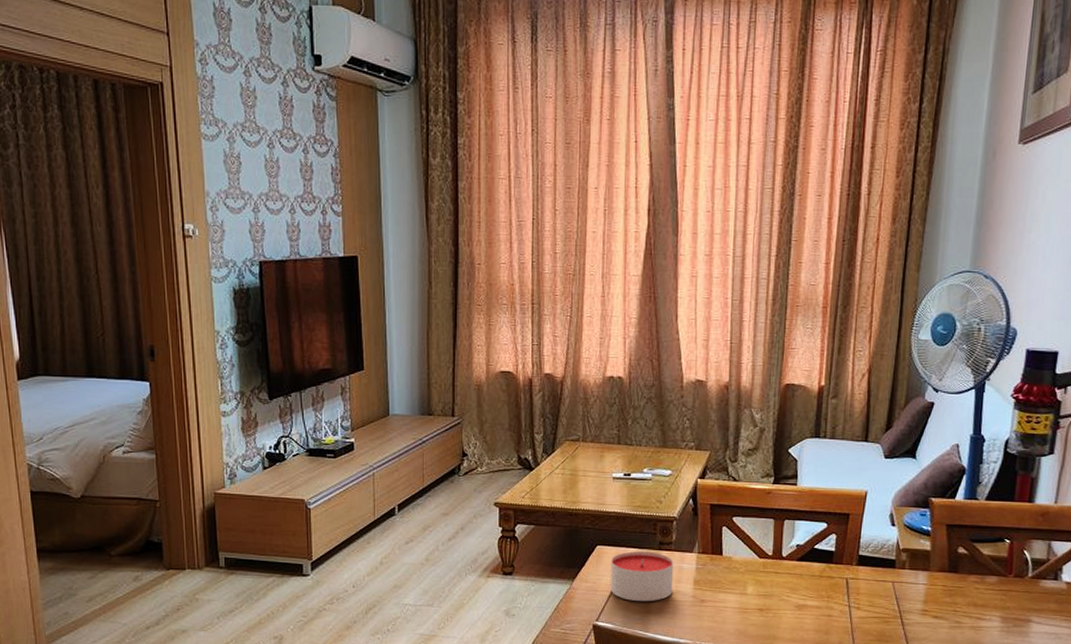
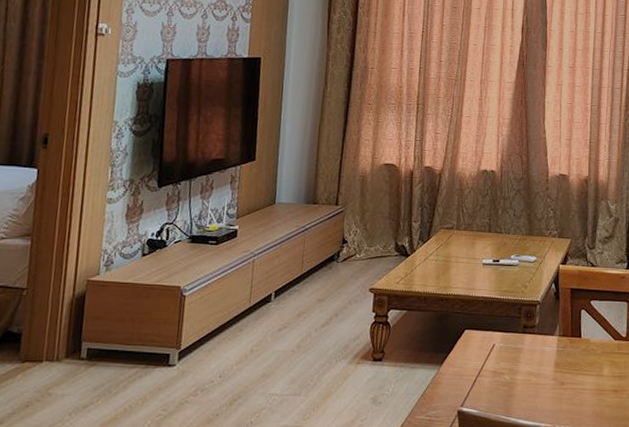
candle: present [610,551,674,602] -> none [476,335,537,386]

